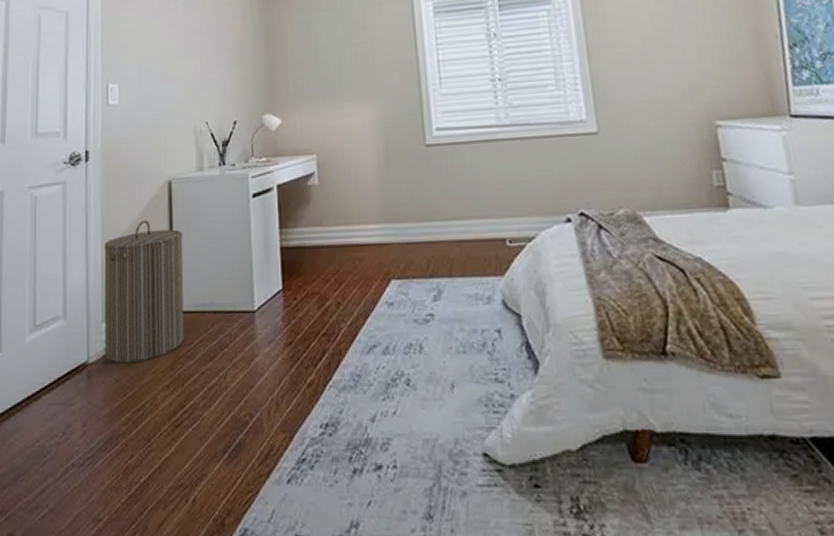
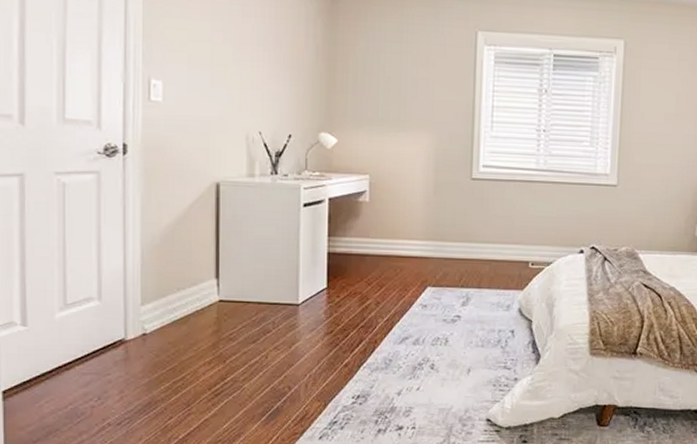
laundry hamper: present [104,220,184,364] -> none [144,217,230,342]

